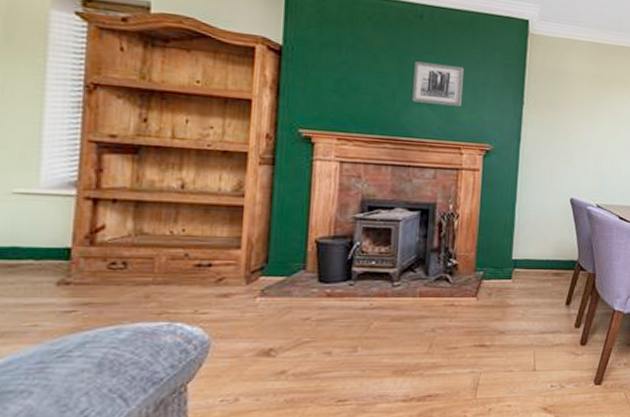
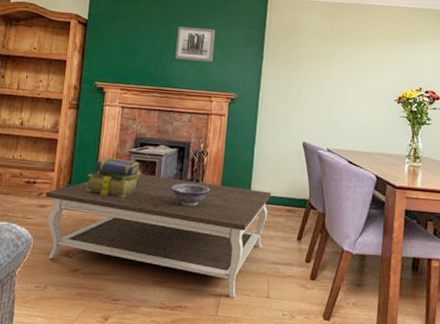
coffee table: none [229,244,537,377] -> present [45,173,272,298]
stack of books: none [291,225,372,276] -> present [86,156,142,198]
decorative bowl: none [411,251,464,279] -> present [170,183,211,206]

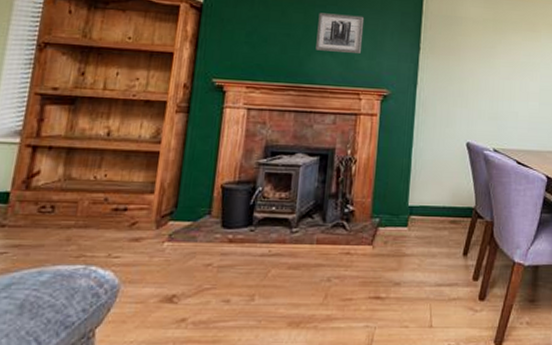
coffee table: present [45,173,272,298] -> none [141,189,433,333]
stack of books: present [86,156,142,198] -> none [198,170,273,221]
decorative bowl: present [170,183,211,206] -> none [309,197,361,225]

